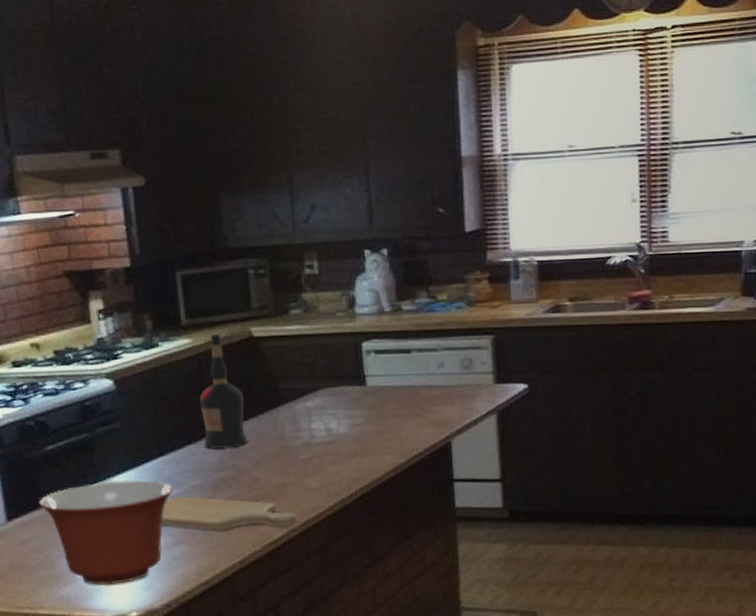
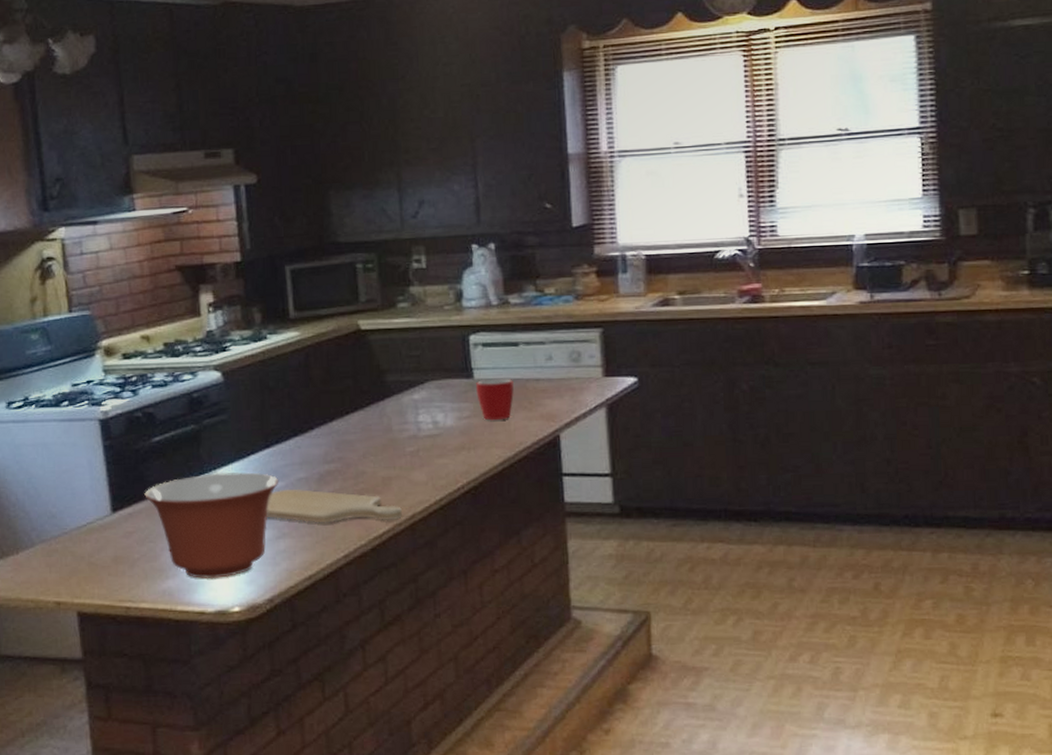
liquor bottle: present [199,333,248,450] -> none [306,326,354,442]
mug: none [369,385,406,428] -> present [476,378,514,421]

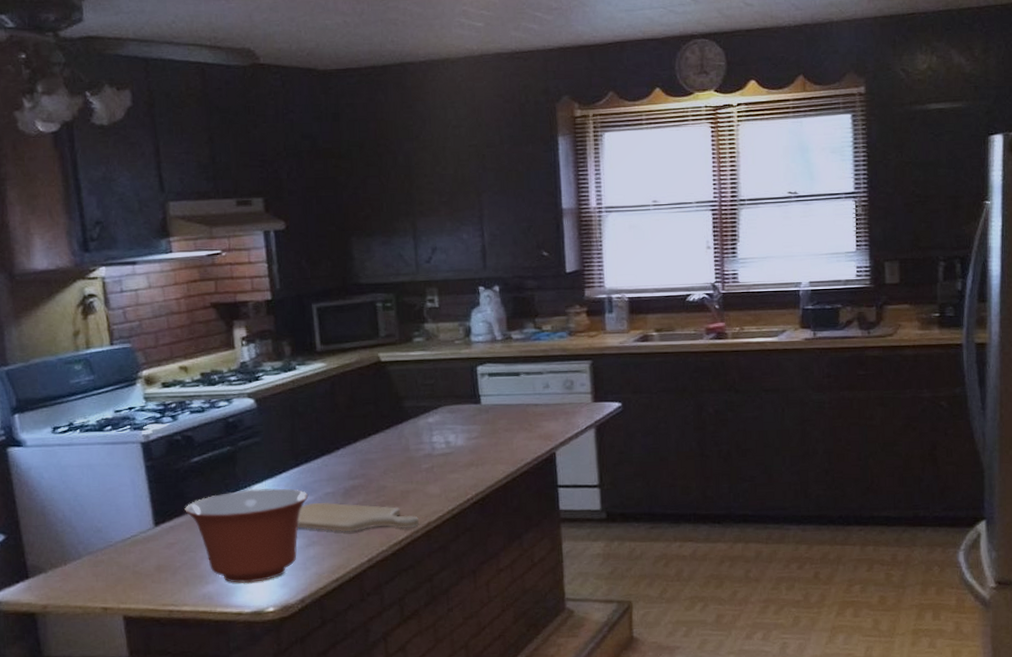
mug: present [476,378,514,421] -> none [483,403,516,441]

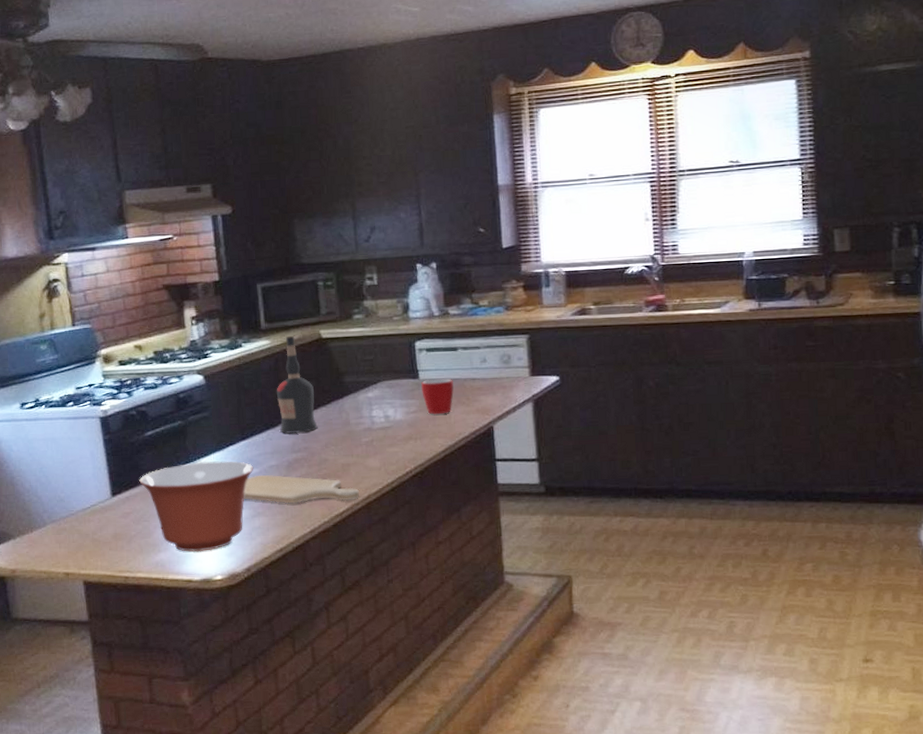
liquor bottle: none [332,358,376,460] -> present [276,335,318,434]
mug: none [483,403,516,441] -> present [421,378,454,415]

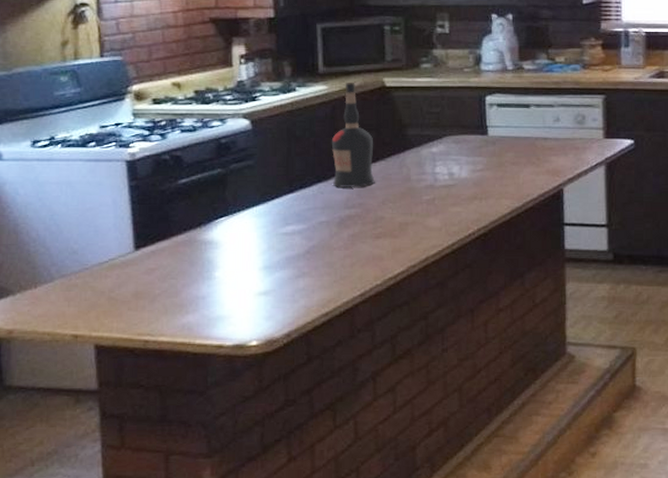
mixing bowl: present [139,461,254,552] -> none [168,215,301,315]
chopping board: present [243,474,360,504] -> none [287,231,417,264]
mug: present [421,378,454,415] -> none [490,136,524,174]

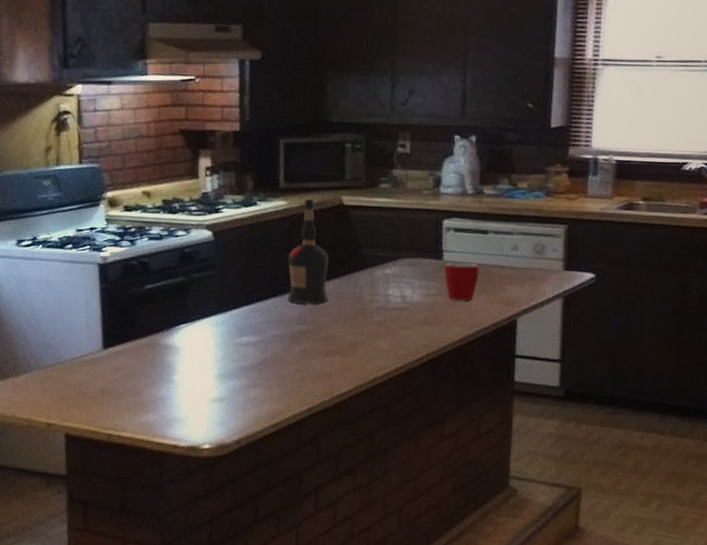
mug: none [490,136,524,174] -> present [444,262,479,301]

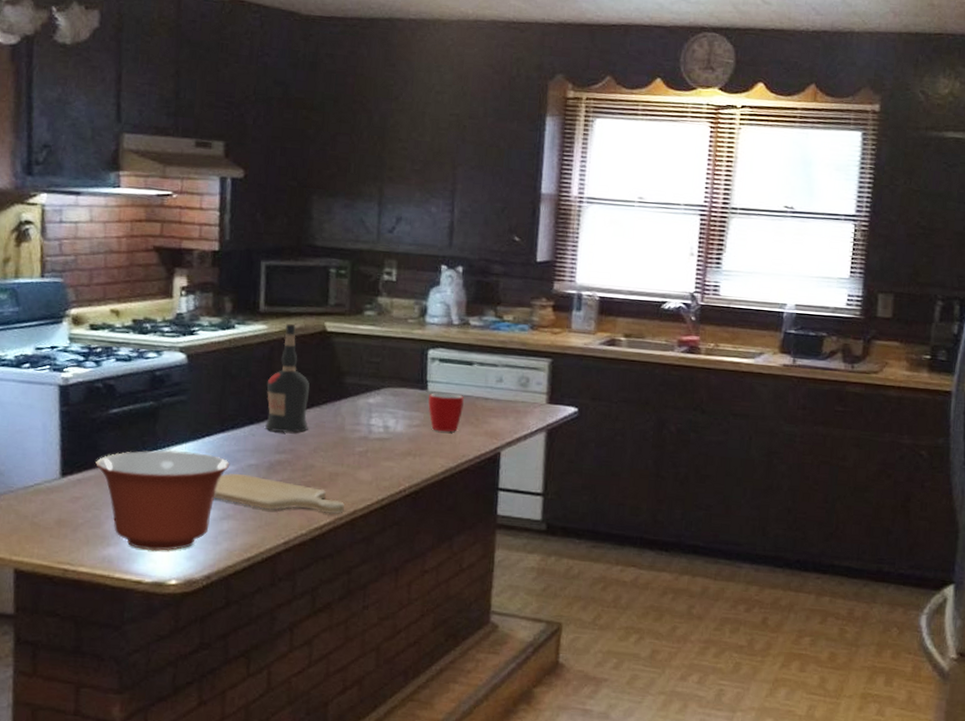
mixing bowl: none [133,323,256,418] -> present [95,450,230,551]
chopping board: none [241,344,365,383] -> present [213,473,345,515]

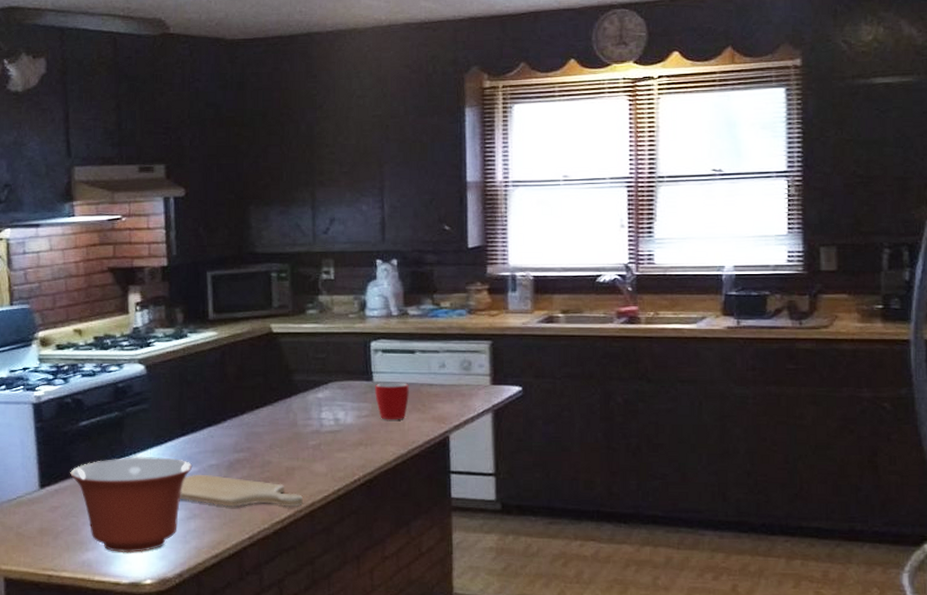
liquor bottle: present [265,323,310,433] -> none [221,328,263,433]

